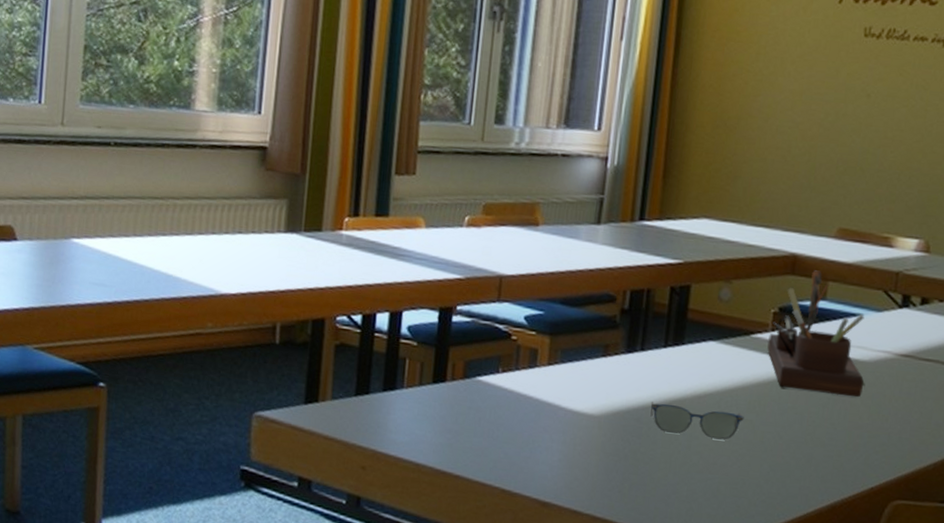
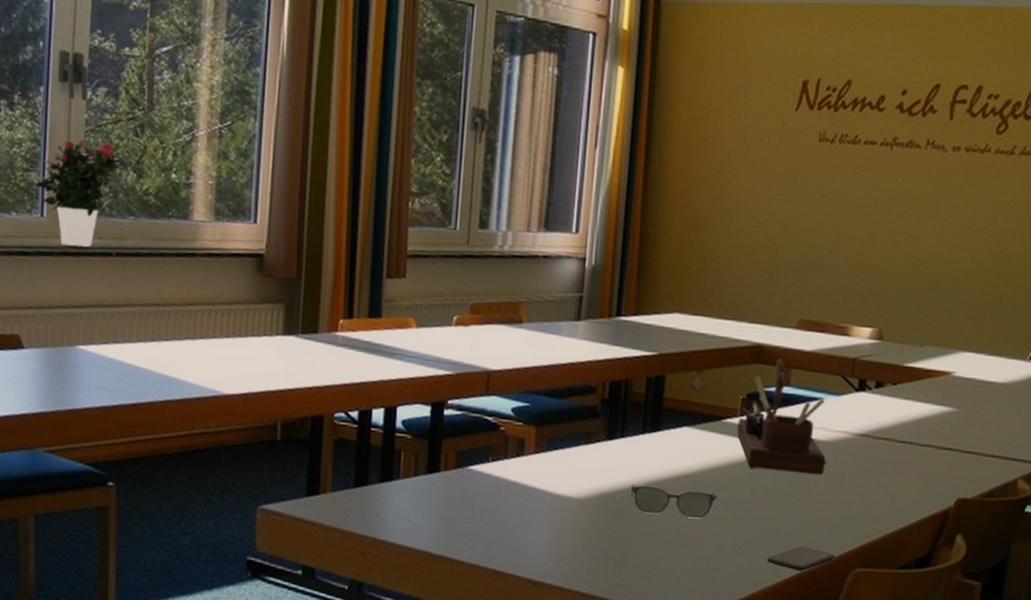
potted flower: none [34,24,129,136] -> present [35,139,128,247]
smartphone: none [796,474,872,501] -> present [766,546,835,571]

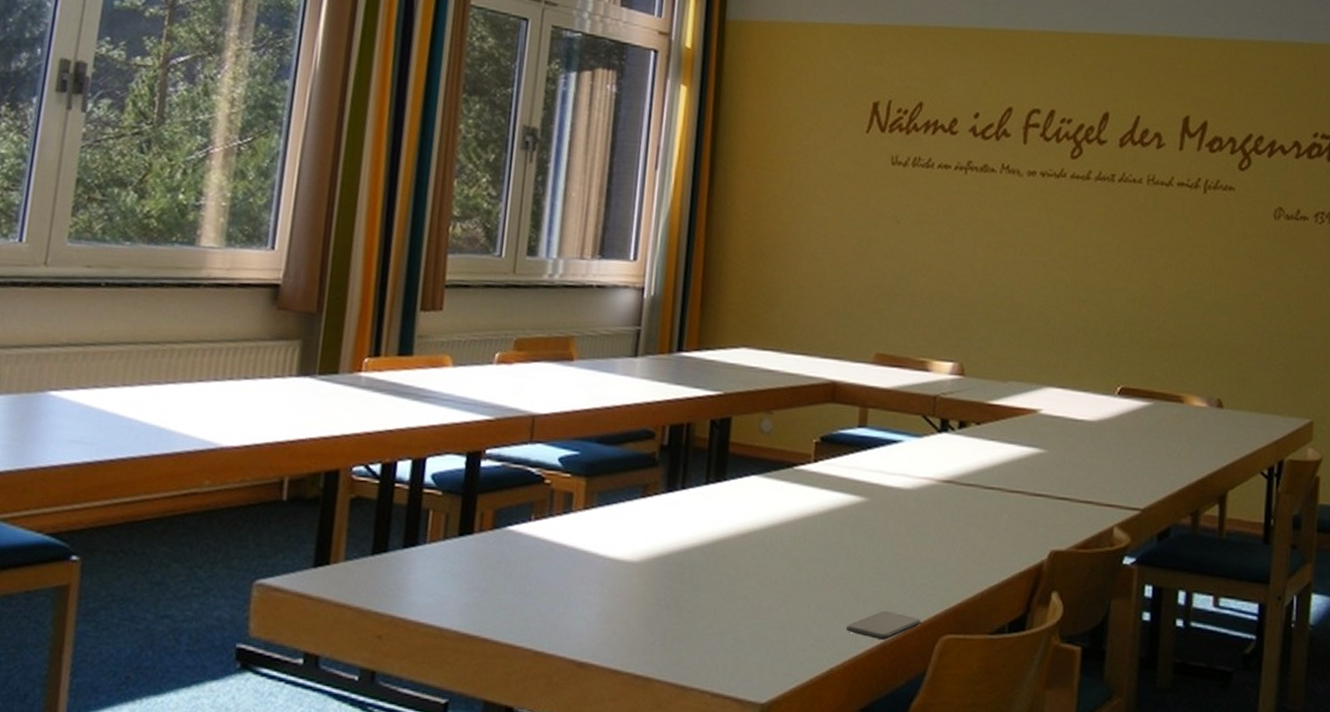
potted flower: present [35,139,128,247] -> none [16,155,128,277]
glasses: present [630,485,717,518] -> none [692,544,790,581]
desk organizer: present [736,358,825,475] -> none [810,397,907,528]

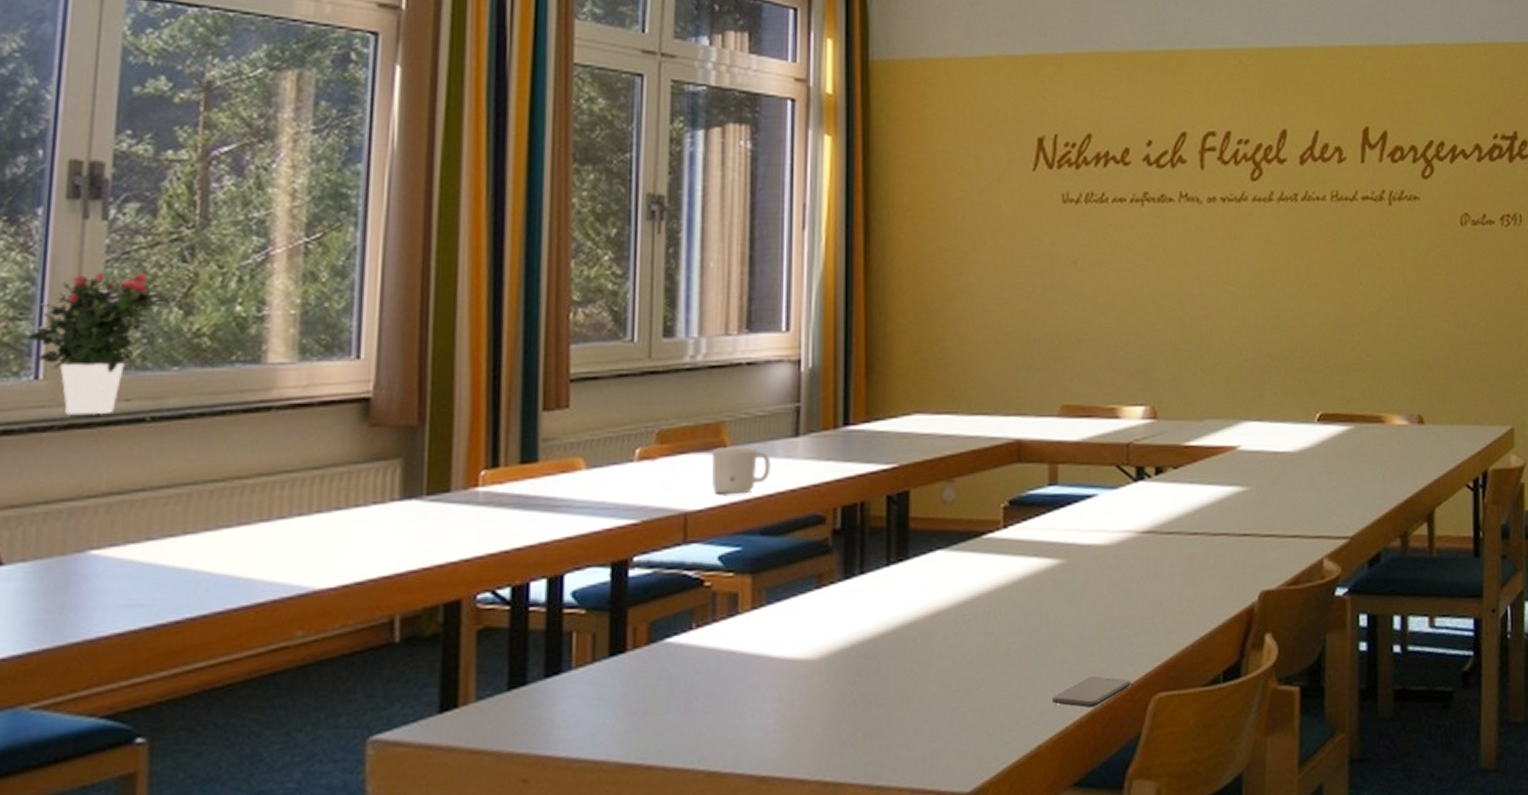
potted flower: none [16,155,128,277] -> present [27,271,170,415]
mug: none [558,359,611,403] -> present [711,446,771,494]

